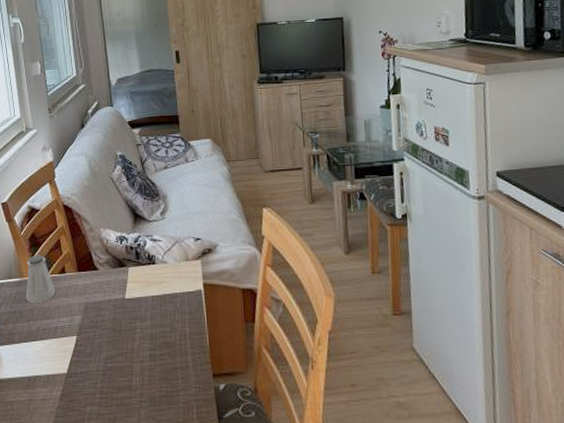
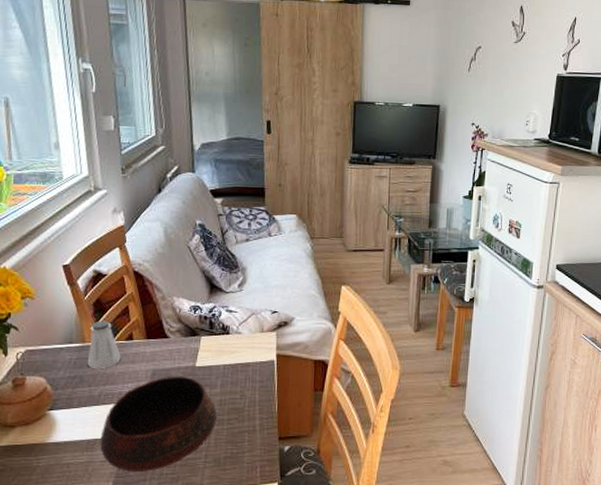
bowl: none [40,309,149,412] -> present [100,376,217,473]

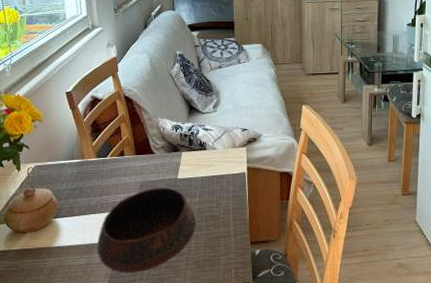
saltshaker: present [87,321,121,370] -> none [86,139,114,182]

